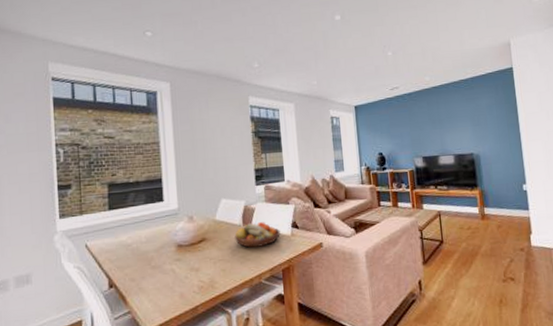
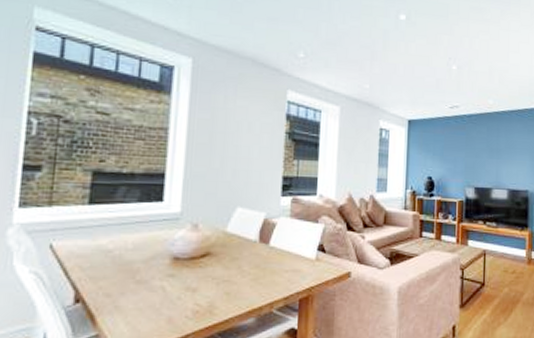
fruit bowl: present [234,222,280,248] -> none [247,240,303,270]

